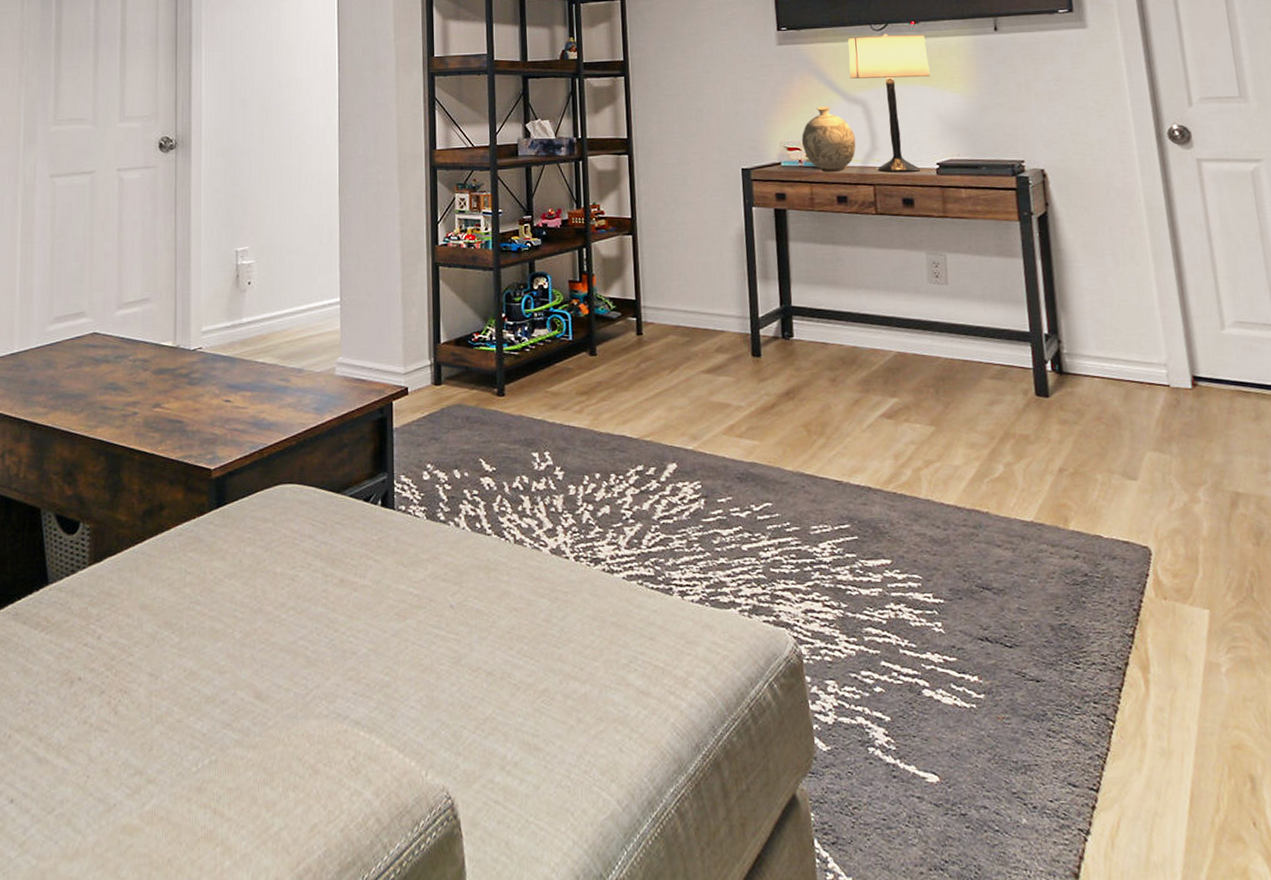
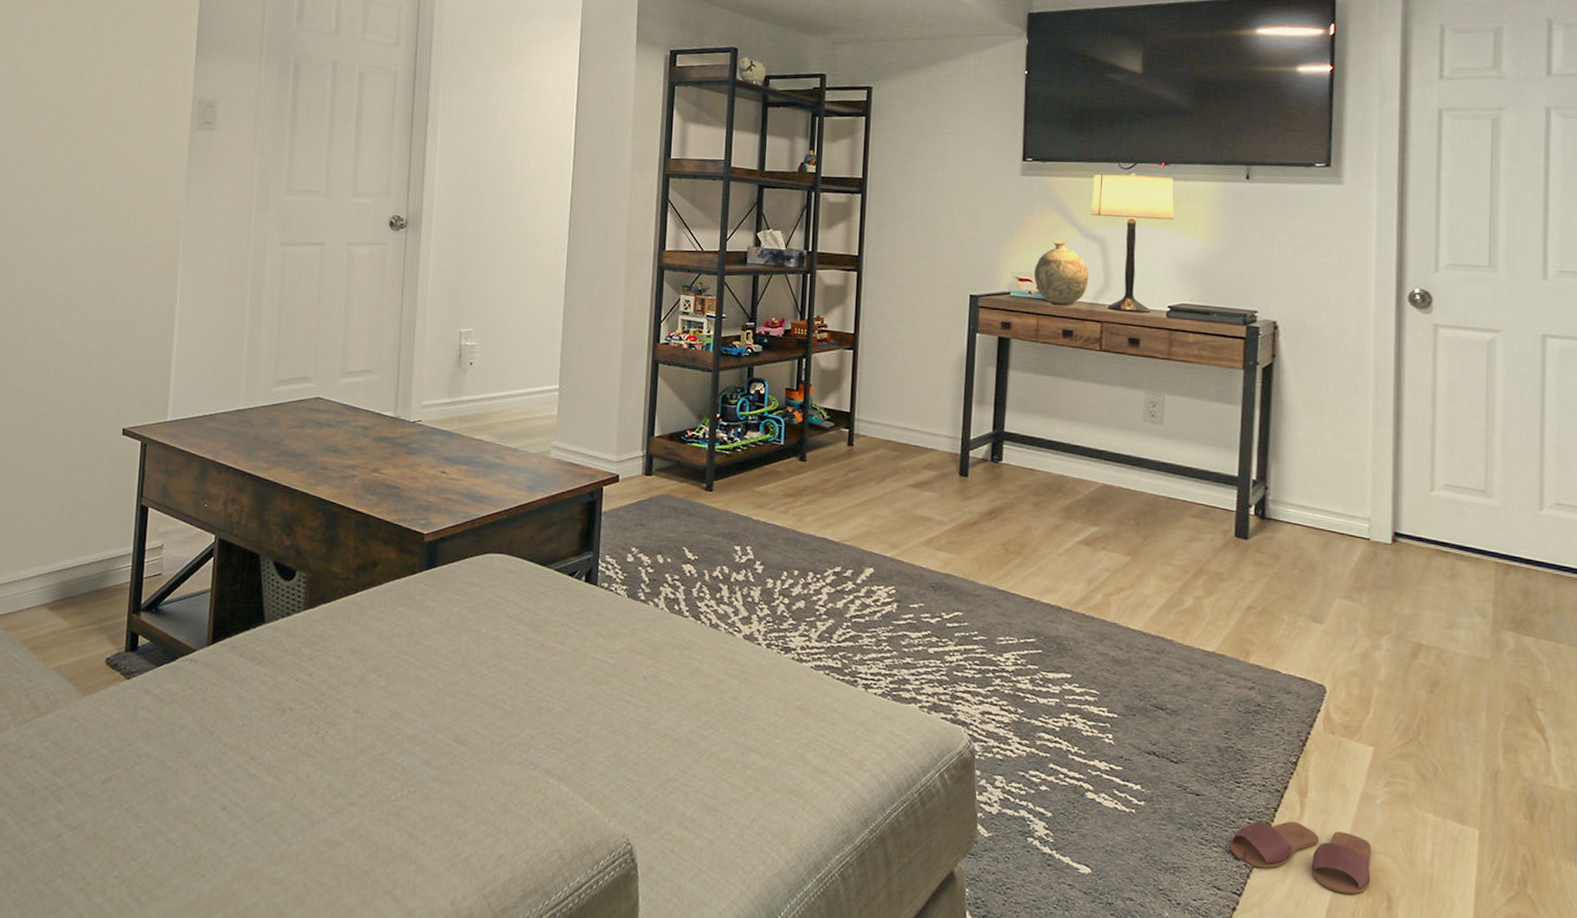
slippers: none [1079,701,1230,778] -> present [1230,821,1372,894]

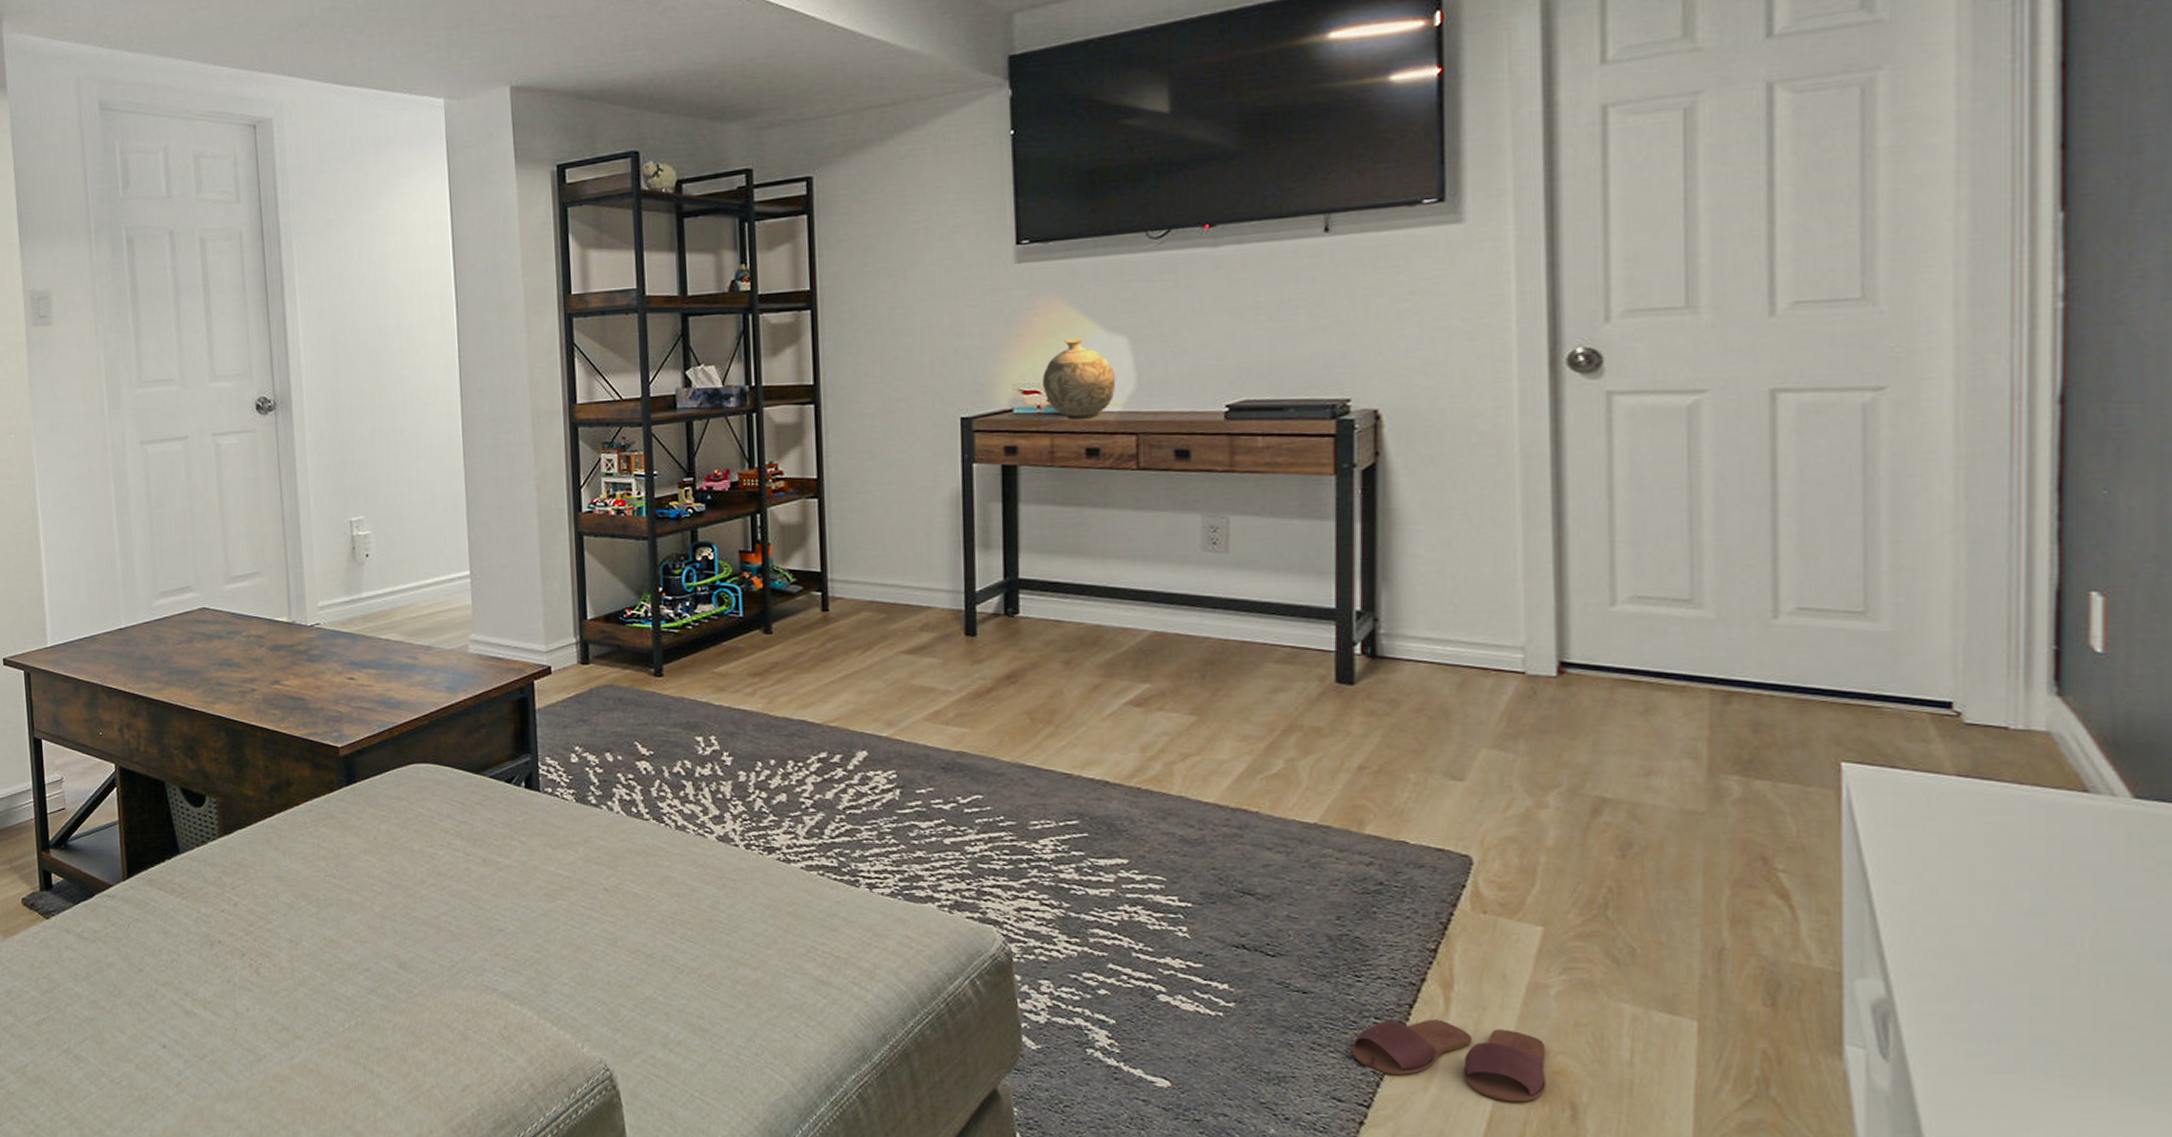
table lamp: present [1091,173,1174,314] -> none [1112,241,1226,419]

